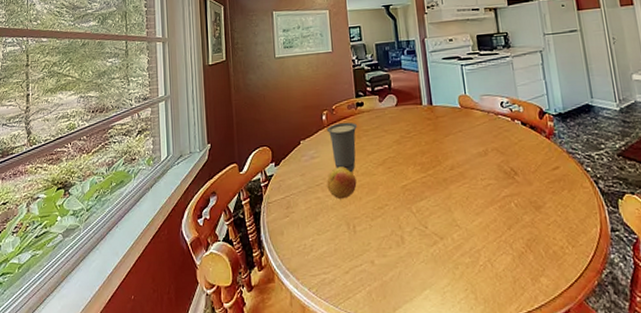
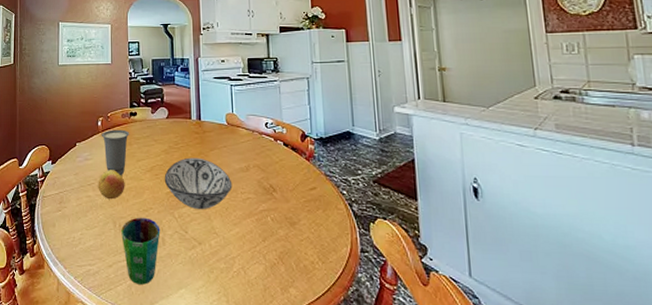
cup: none [356,215,399,290] -> present [121,217,161,285]
decorative bowl: none [398,145,472,202] -> present [164,157,233,210]

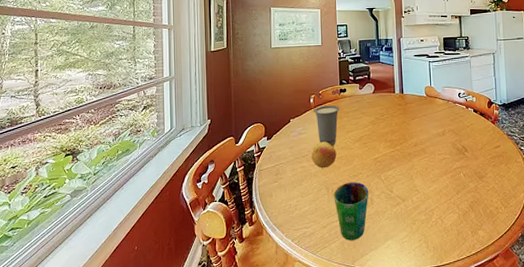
decorative bowl: present [164,157,233,210] -> none [371,126,431,172]

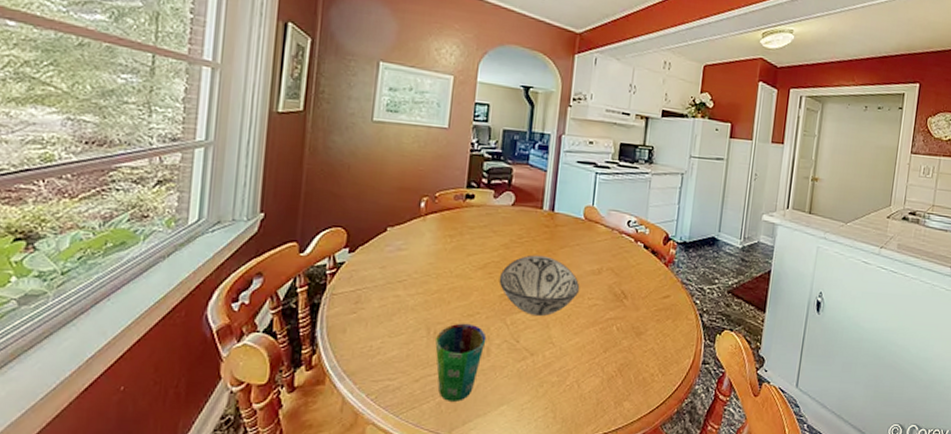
fruit: present [311,142,337,169] -> none [411,264,449,301]
cup: present [313,105,340,147] -> none [423,213,463,273]
decorative bowl: none [371,126,431,172] -> present [499,254,580,317]

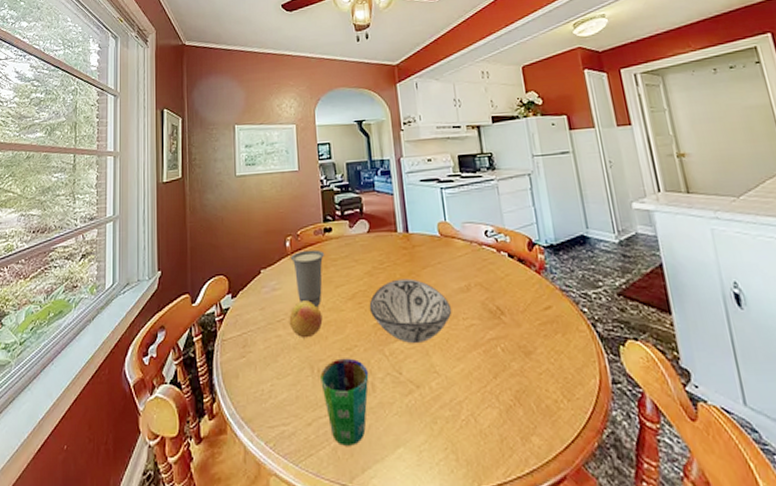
fruit: none [411,264,449,301] -> present [289,300,323,338]
cup: none [423,213,463,273] -> present [290,249,325,308]

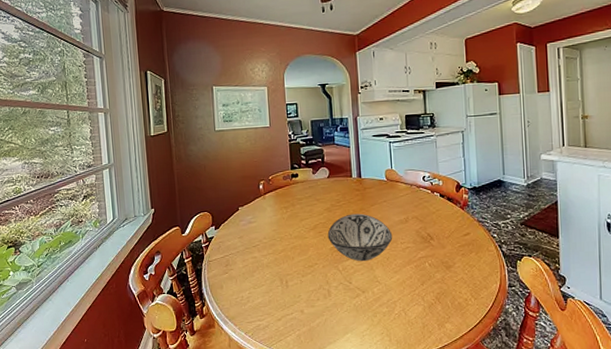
fruit: present [289,300,323,338] -> none [263,230,290,259]
cup: present [290,249,325,308] -> none [263,191,292,236]
cup: present [320,358,369,446] -> none [288,272,326,333]

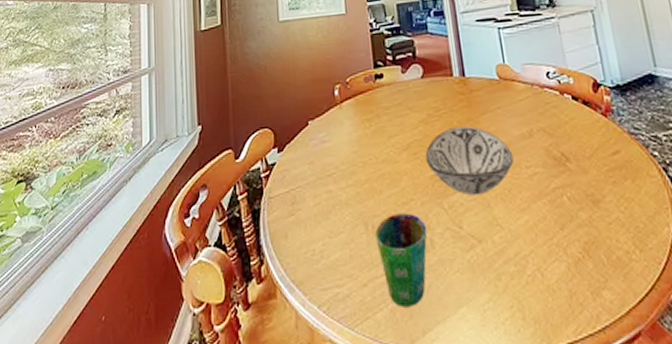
cup: none [288,272,326,333] -> present [375,212,428,307]

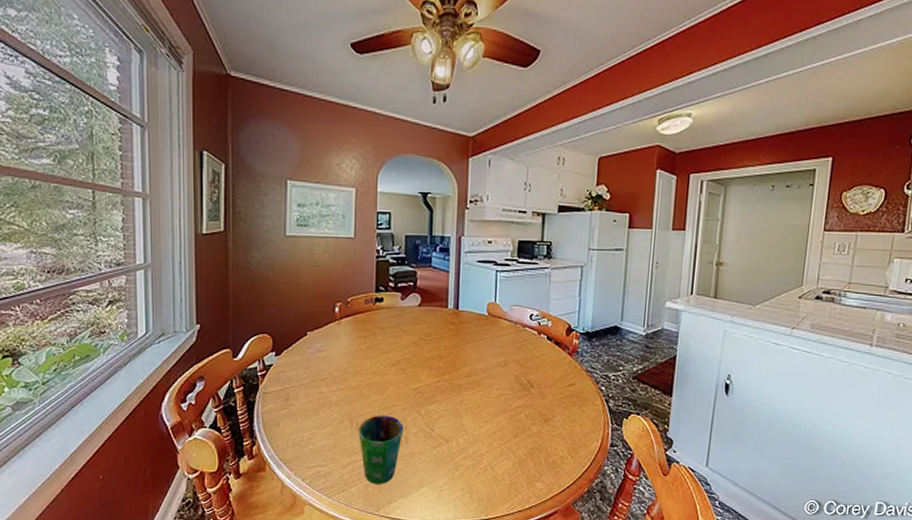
decorative bowl: present [425,125,514,196] -> none [411,350,488,407]

